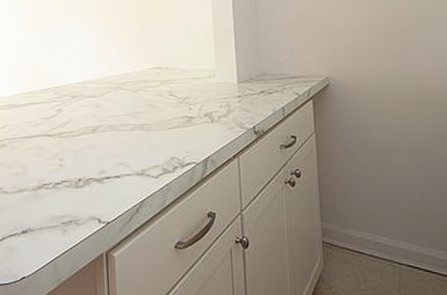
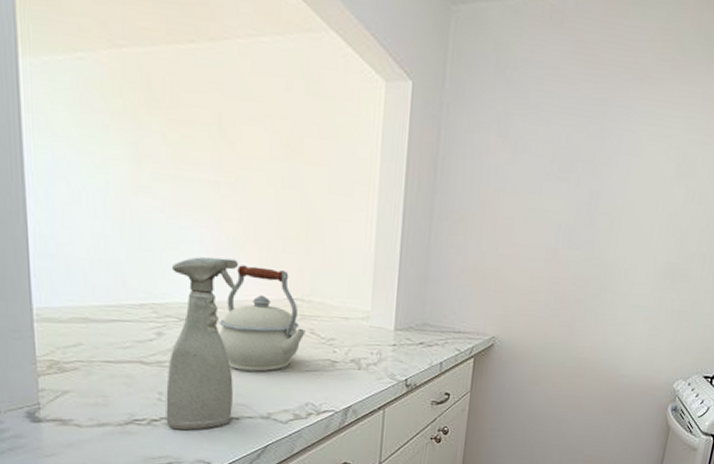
spray bottle: none [65,44,114,191] -> present [166,256,239,430]
kettle: none [101,46,166,134] -> present [220,265,306,372]

